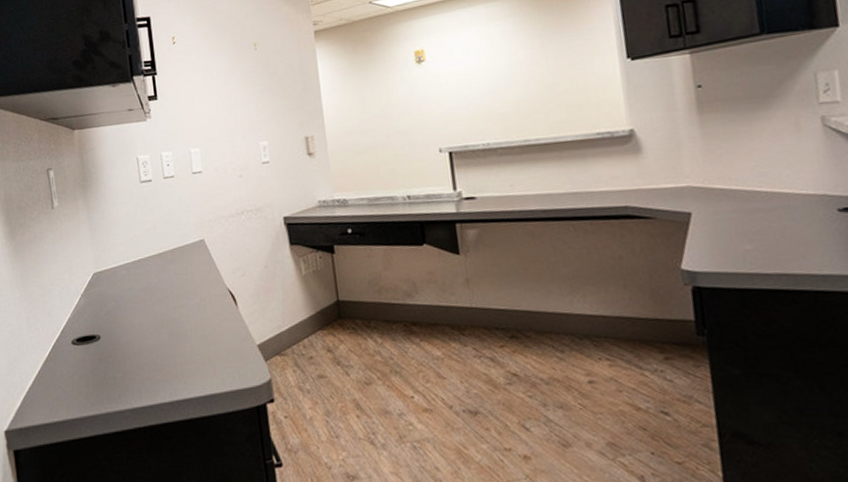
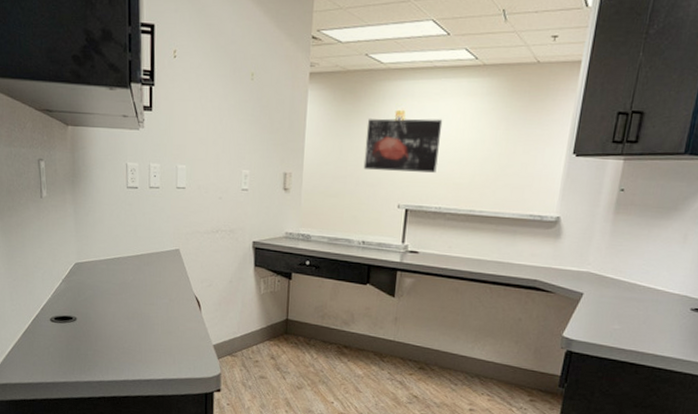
wall art: none [385,50,474,118] -> present [363,118,443,173]

